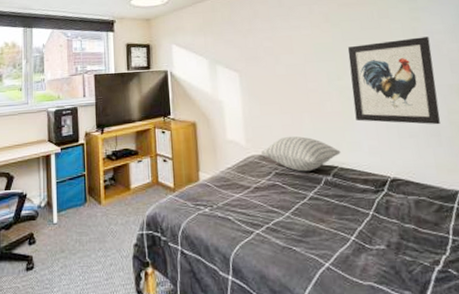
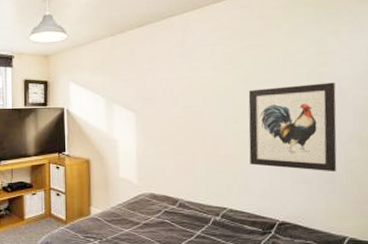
pillow: present [260,136,341,172] -> none [151,176,232,211]

